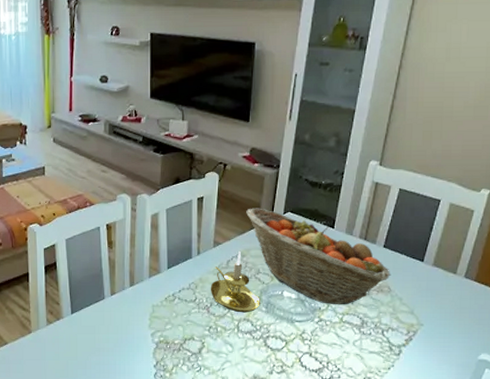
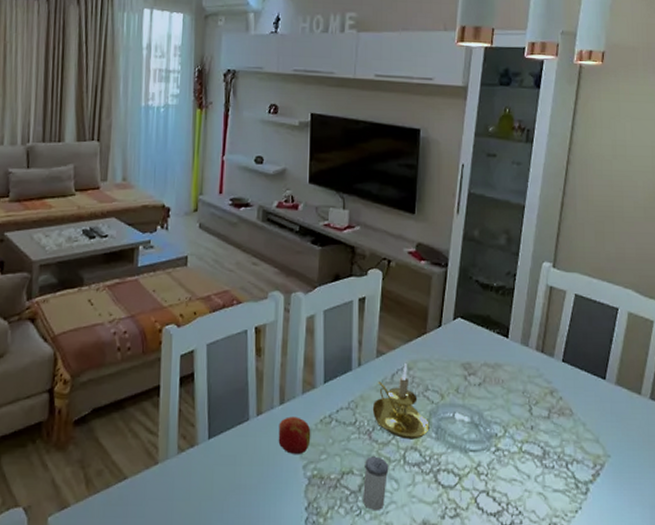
apple: none [130,296,157,326] -> present [278,416,311,455]
salt shaker: none [201,326,225,368] -> present [362,456,389,512]
fruit basket: present [246,208,391,304] -> none [412,312,572,430]

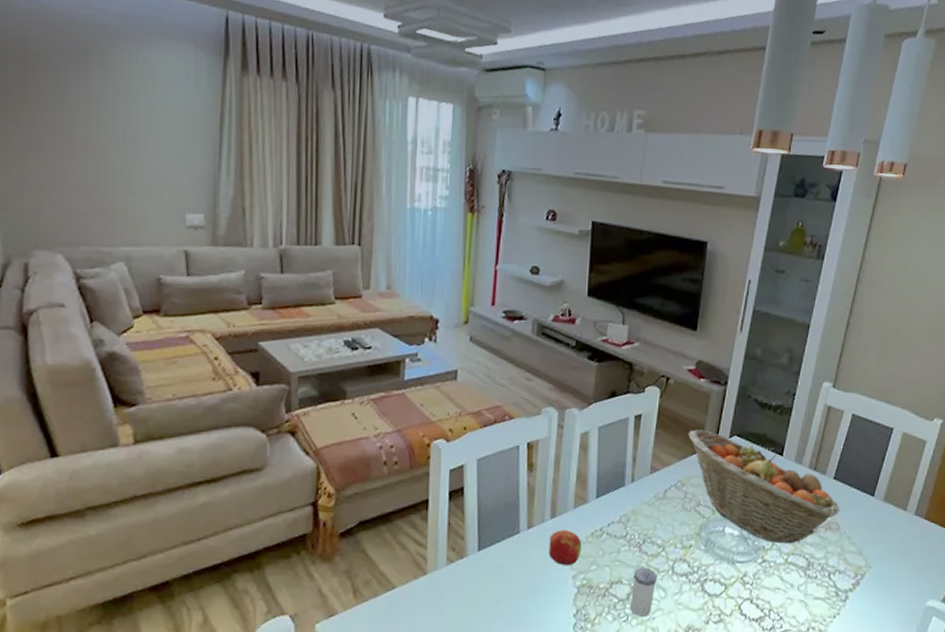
candle holder: present [372,364,429,440] -> none [643,480,699,552]
fruit basket: none [412,312,572,430] -> present [688,429,841,543]

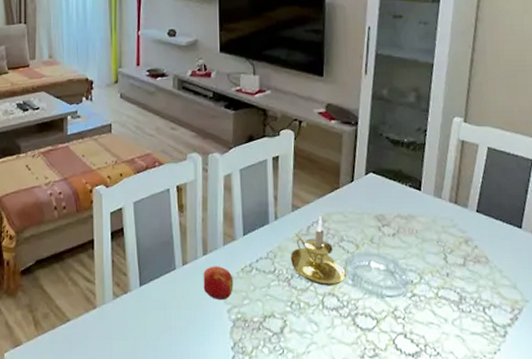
salt shaker: present [629,567,658,618] -> none [284,301,309,351]
candle holder: none [643,480,699,552] -> present [290,216,346,286]
fruit basket: present [688,429,841,543] -> none [325,168,488,277]

